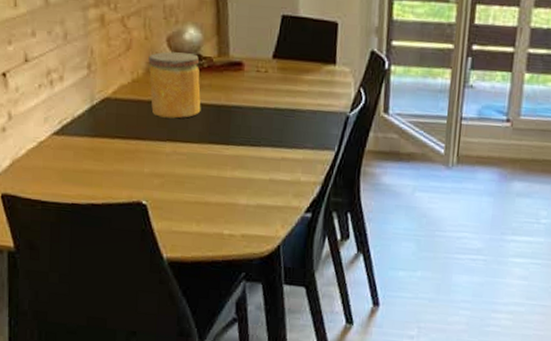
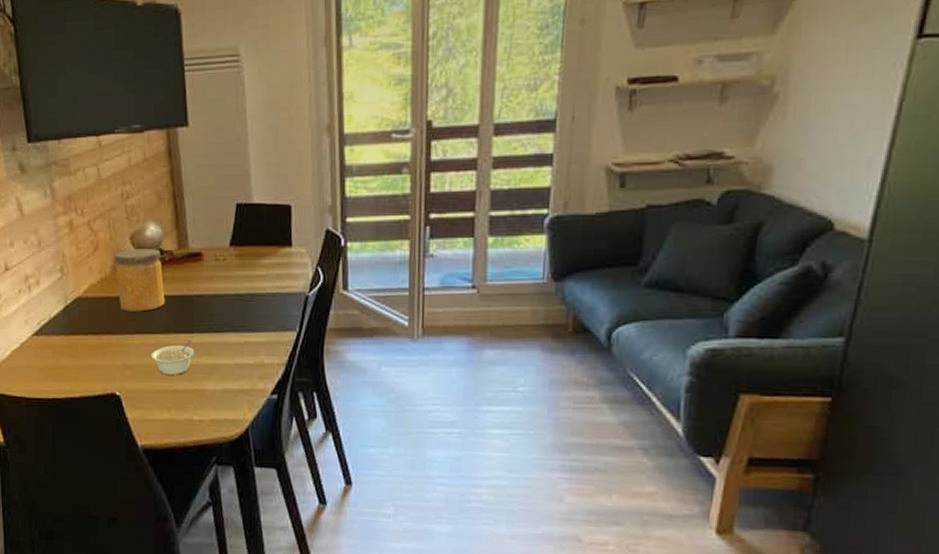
legume: none [182,151,229,187] -> present [151,340,195,375]

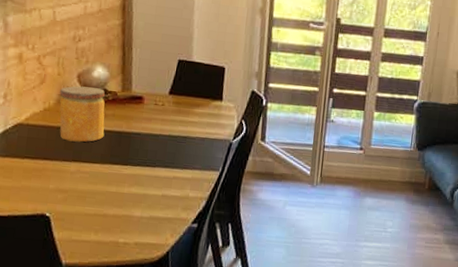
legume: present [151,340,195,375] -> none [84,171,127,201]

